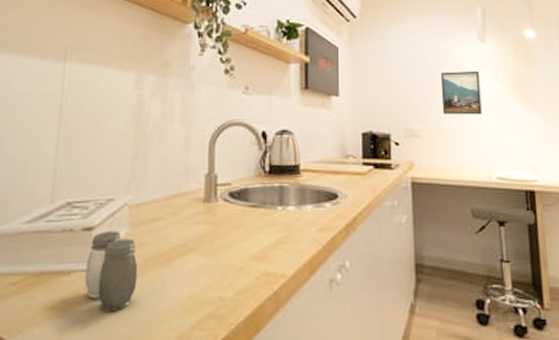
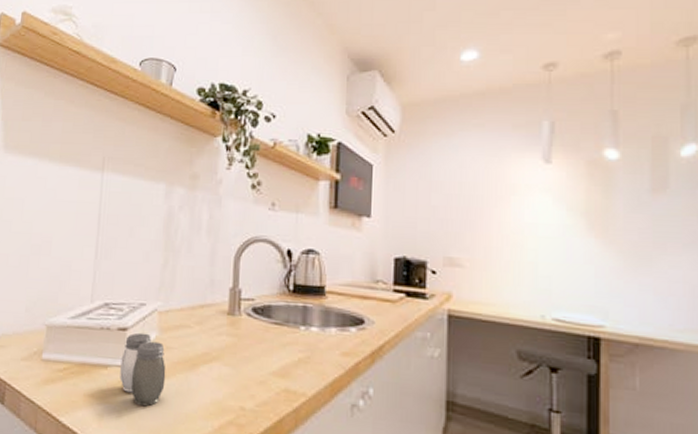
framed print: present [440,70,482,115] -> none [490,195,540,247]

